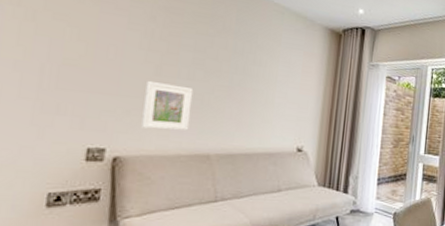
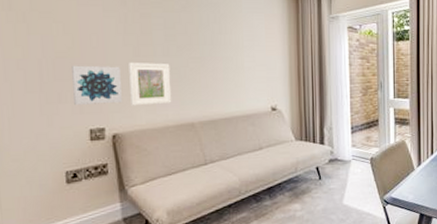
wall art: none [74,75,136,123] -> present [72,65,122,105]

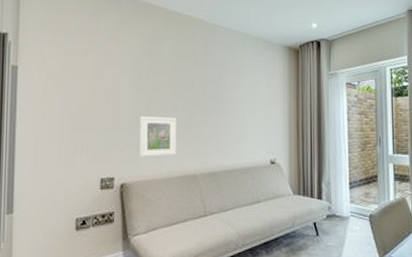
wall art: present [72,65,122,105] -> none [89,118,132,155]

